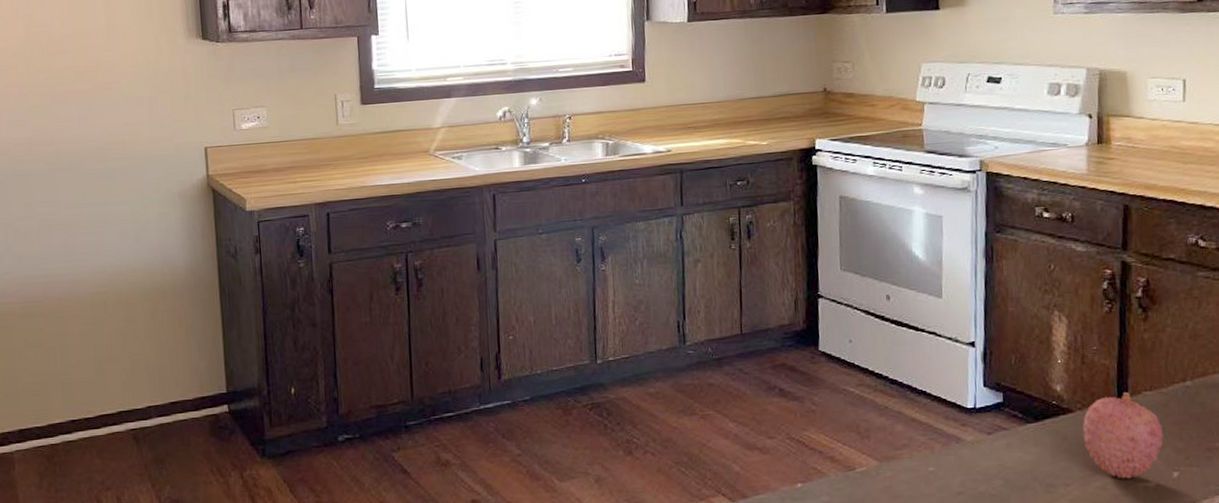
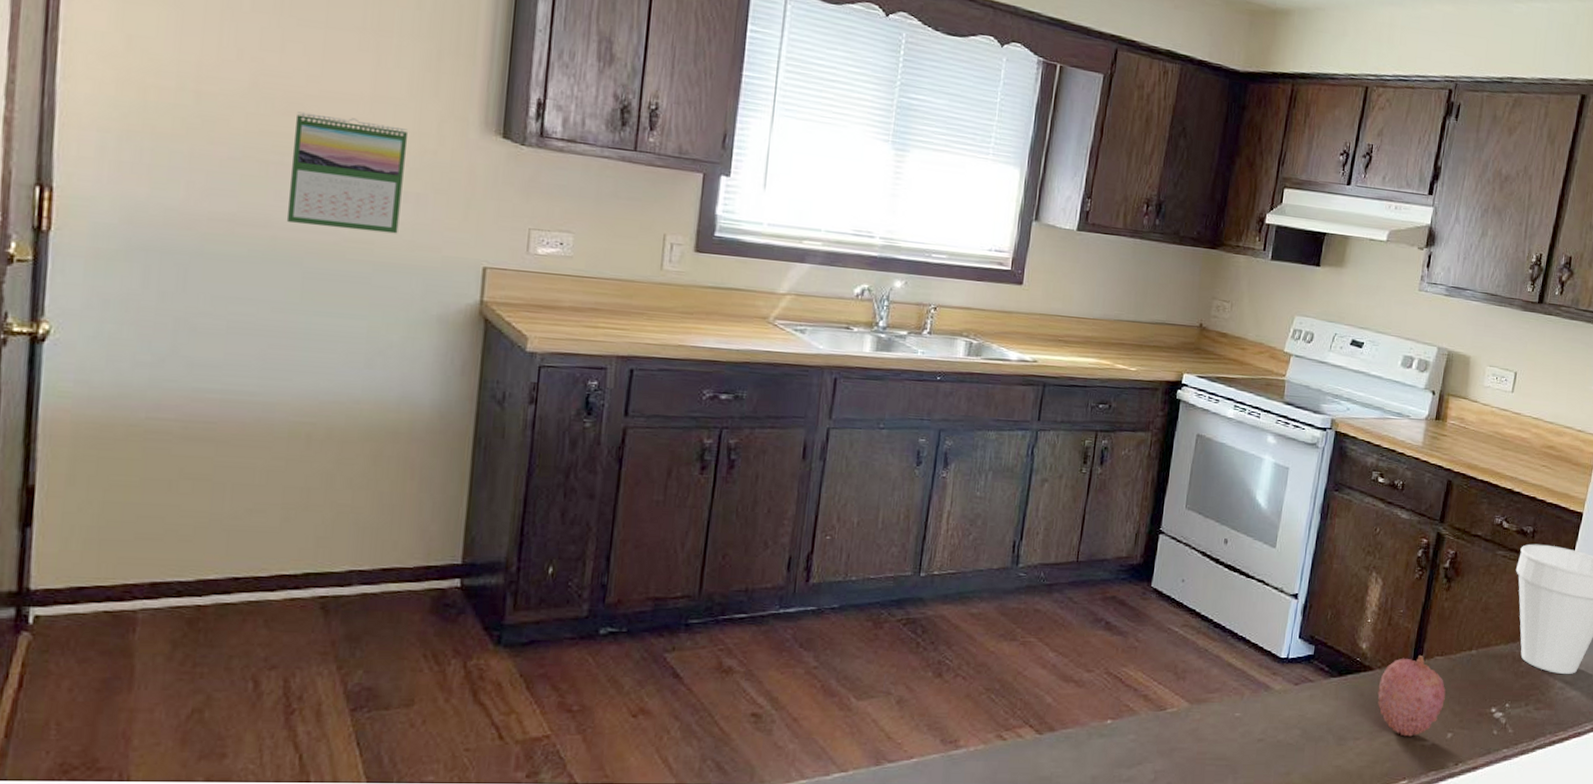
calendar: none [59,47,141,138] -> present [286,111,409,234]

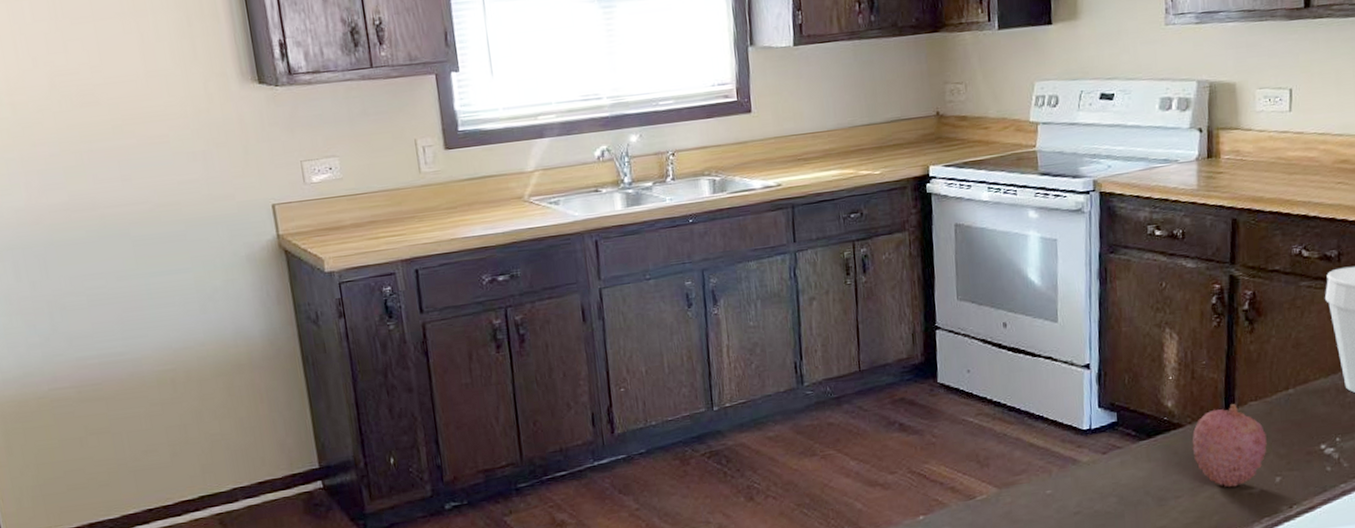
calendar: present [286,111,409,234] -> none [91,95,197,201]

